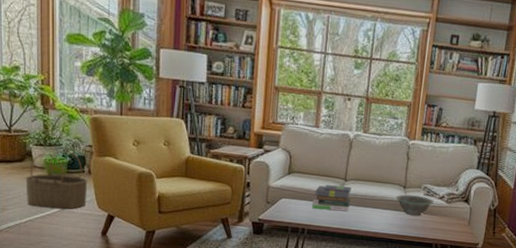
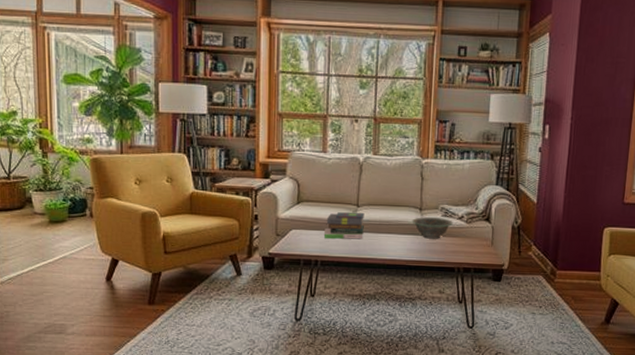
wicker basket: present [25,150,88,210] -> none [26,194,90,256]

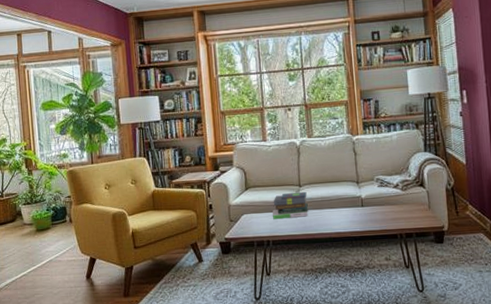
decorative bowl: present [412,217,453,239] -> none [351,188,390,210]

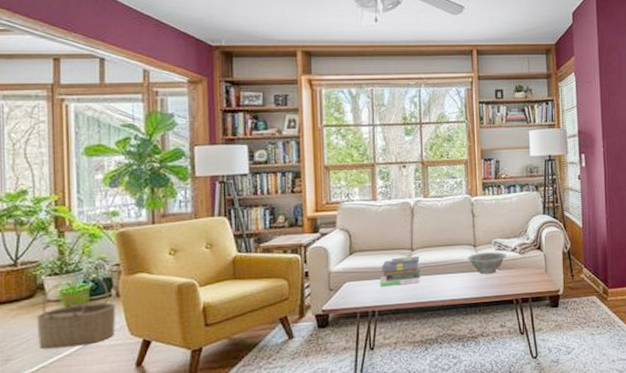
wicker basket: none [18,204,71,261] -> present [36,275,116,349]
decorative bowl: none [351,188,390,210] -> present [467,252,507,274]

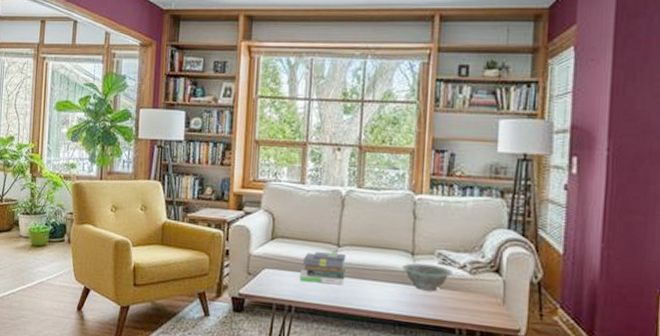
wicker basket: present [36,275,116,349] -> none [11,218,67,282]

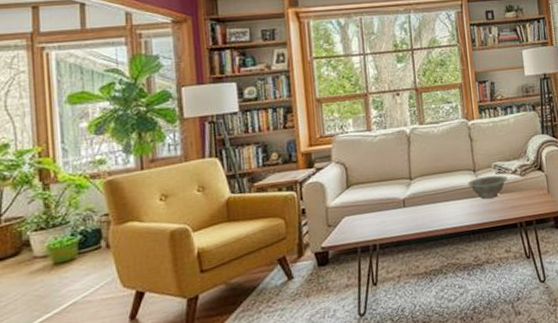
books: present [300,252,347,286] -> none [379,184,421,220]

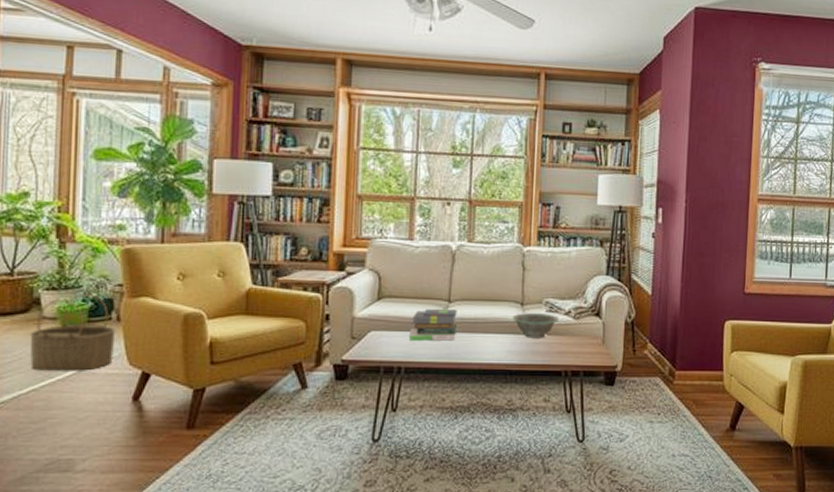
wicker basket: none [23,227,107,309] -> present [30,293,116,371]
books: none [379,184,421,220] -> present [410,308,458,342]

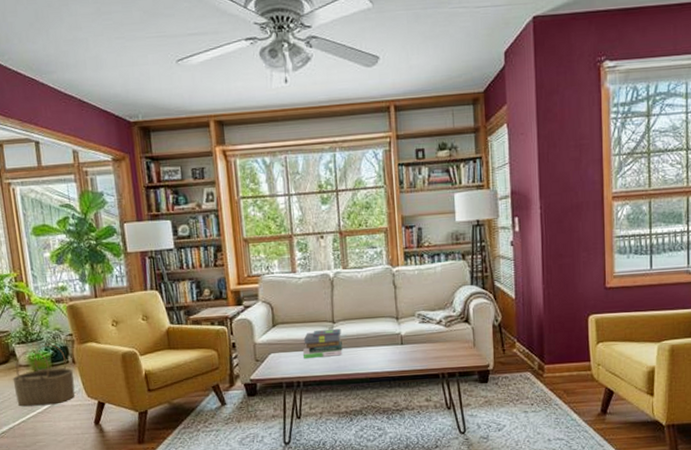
decorative bowl: present [512,313,559,338] -> none [389,324,432,348]

